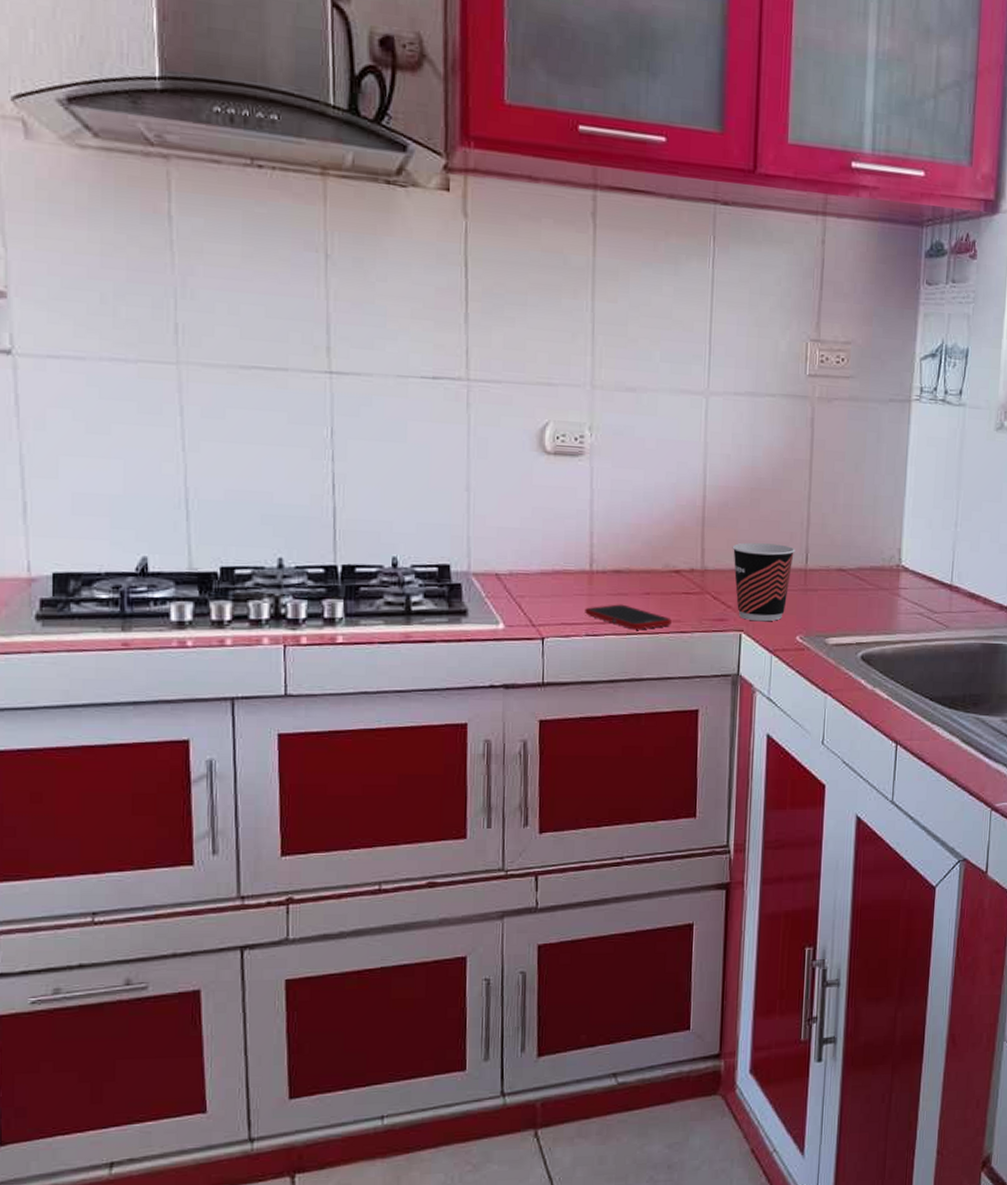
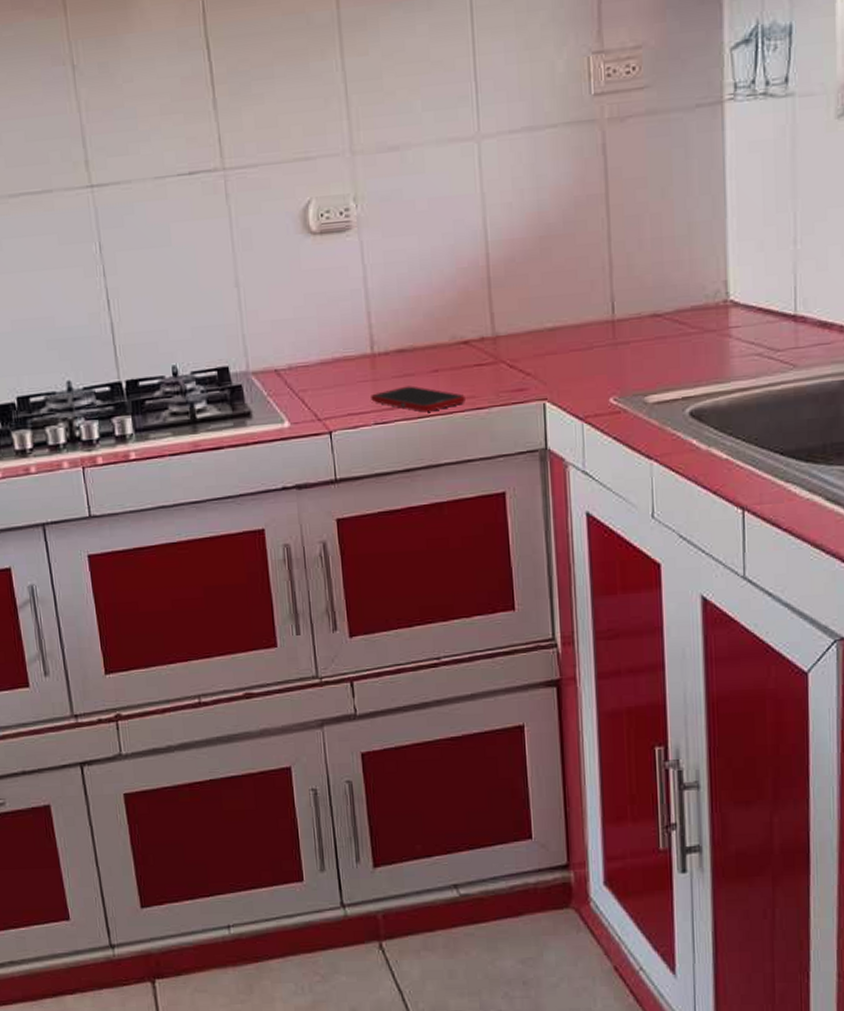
cup: present [732,542,796,622] -> none [524,295,599,387]

